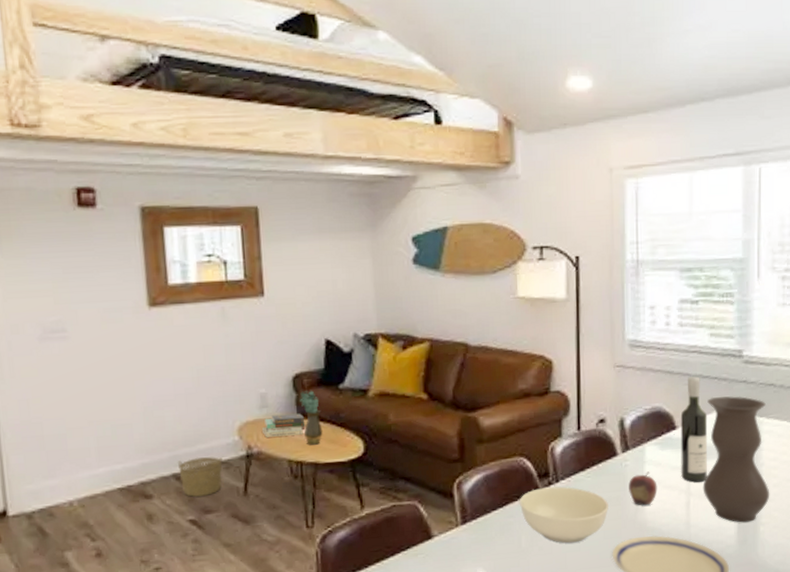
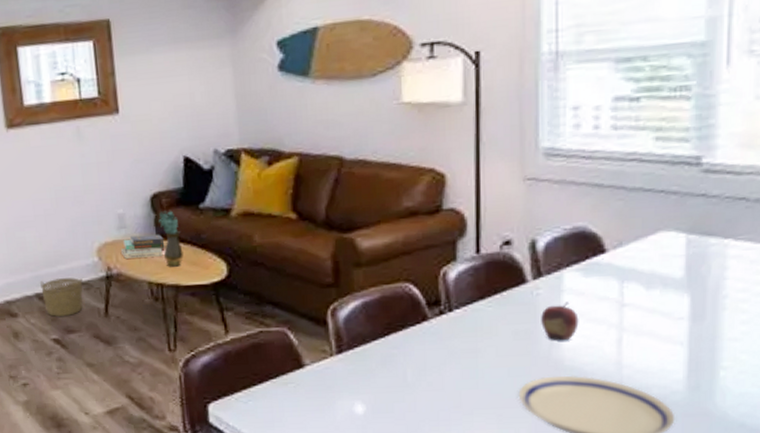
bowl: present [519,486,608,544] -> none [404,316,515,380]
bottle: present [680,376,708,482] -> none [611,189,649,316]
vase: present [703,396,770,523] -> none [640,212,736,365]

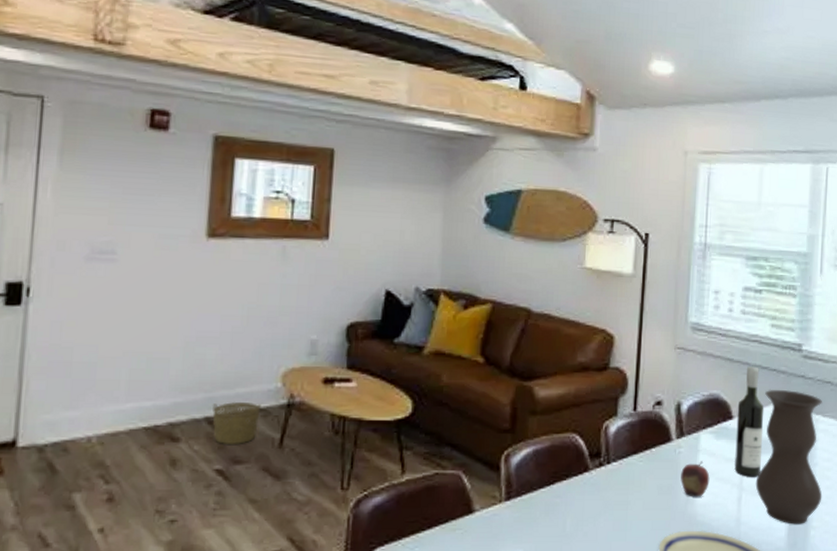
books: present [120,234,165,260] -> none [307,364,354,388]
vase: present [159,209,184,267] -> none [351,340,372,400]
bottle: none [611,189,649,316] -> present [734,366,764,477]
vase: none [640,212,736,365] -> present [755,389,822,524]

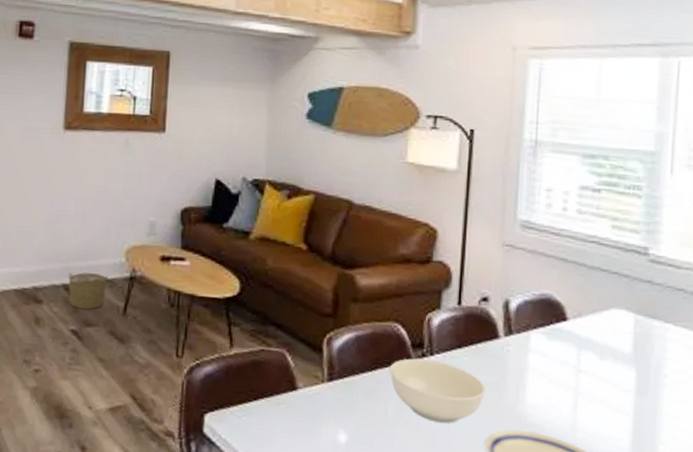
bowl: none [567,469,659,531] -> present [389,358,485,423]
fruit: present [681,461,710,496] -> none [509,361,542,396]
bottle: present [734,366,764,477] -> none [569,268,604,383]
vase: present [755,389,822,524] -> none [593,292,674,437]

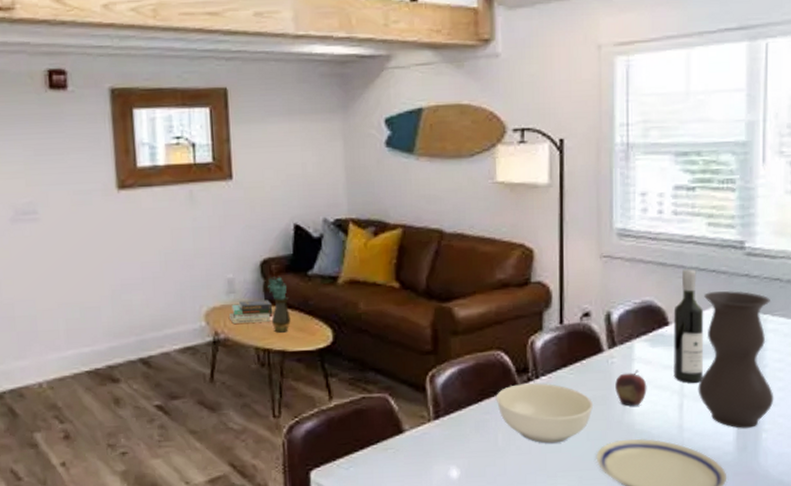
basket: present [69,272,108,310] -> none [145,342,189,382]
books: none [146,243,188,266] -> present [228,300,273,325]
vase: none [185,224,203,278] -> present [268,275,291,333]
fruit: none [509,361,542,396] -> present [615,370,647,406]
bottle: none [569,268,604,383] -> present [673,269,704,383]
vase: none [593,292,674,437] -> present [698,291,774,428]

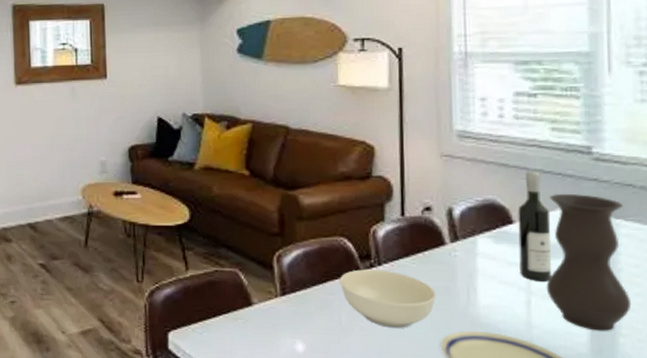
books: present [228,300,273,325] -> none [101,180,138,200]
vase: present [268,275,291,333] -> none [134,160,153,209]
fruit: present [615,370,647,406] -> none [459,264,492,298]

